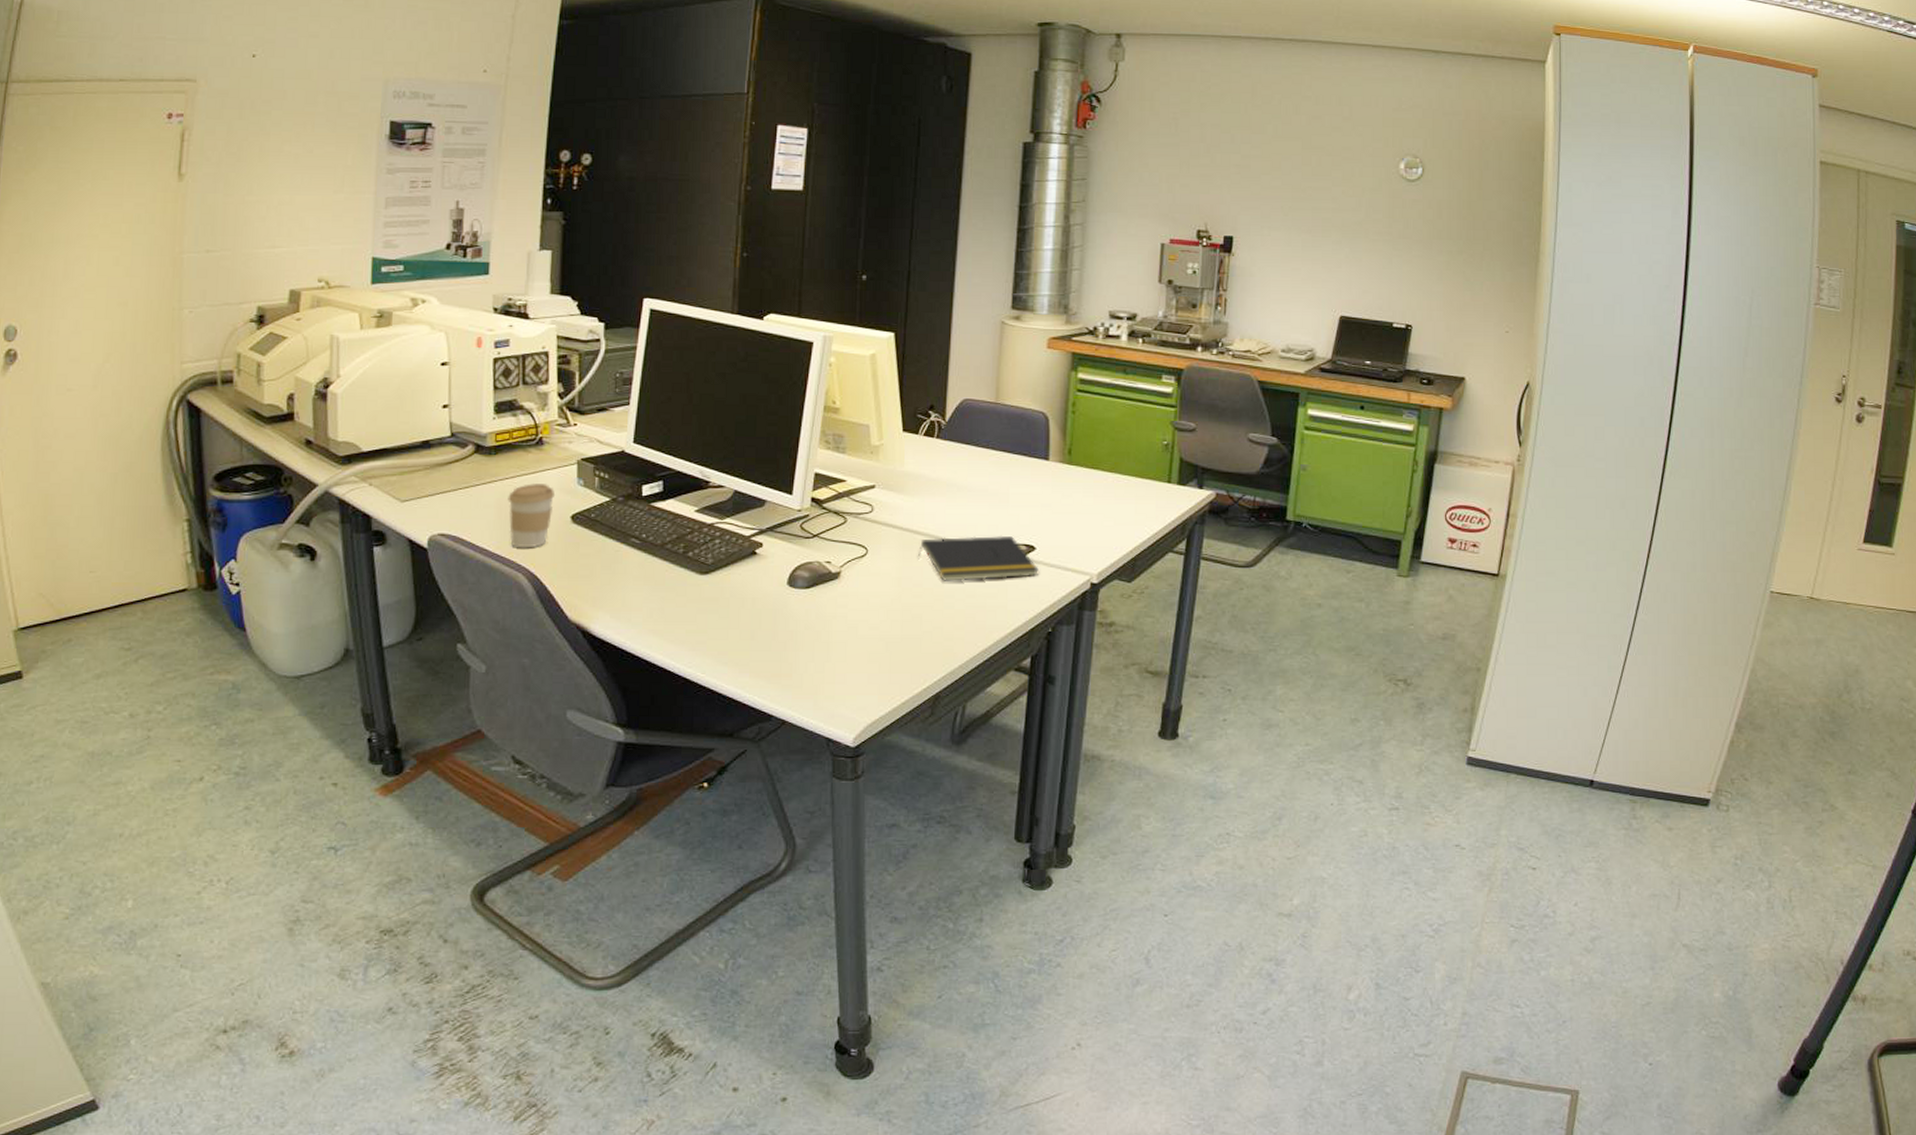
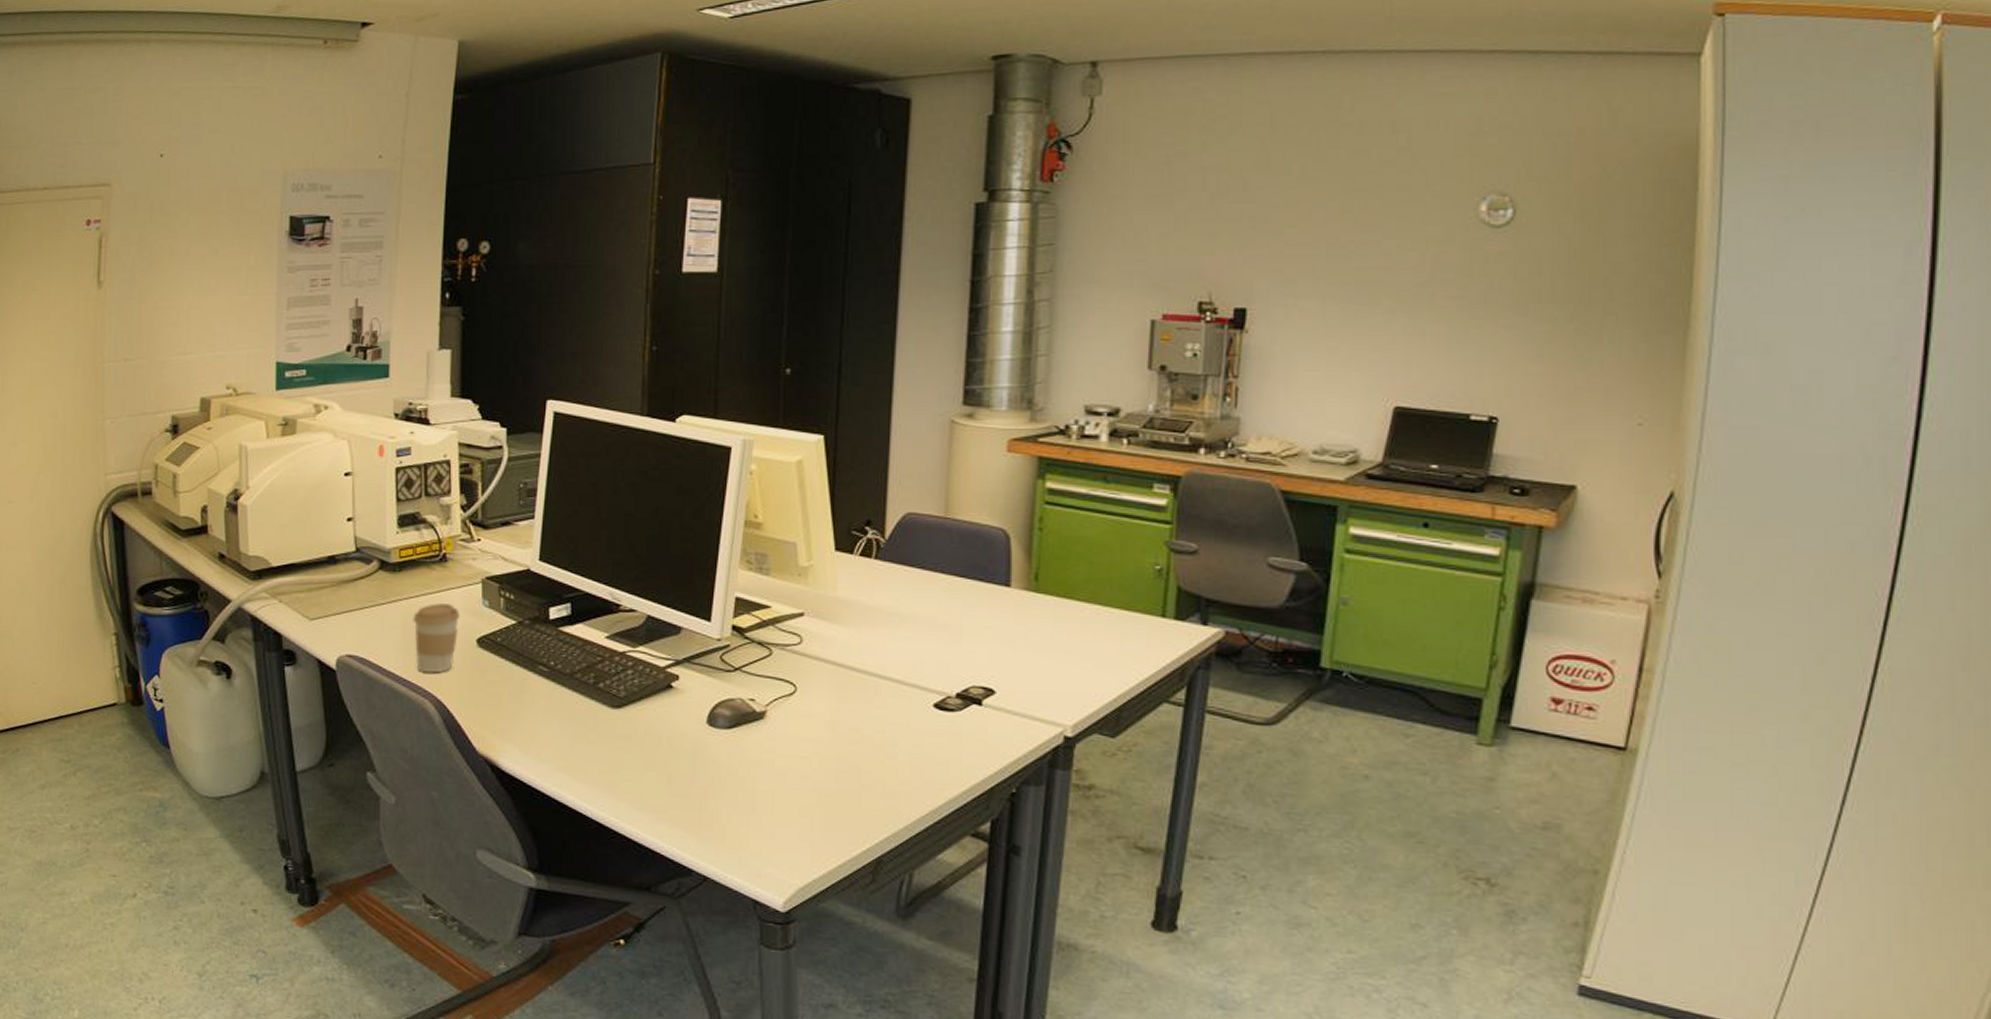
notepad: present [917,535,1038,581] -> none [853,675,999,728]

